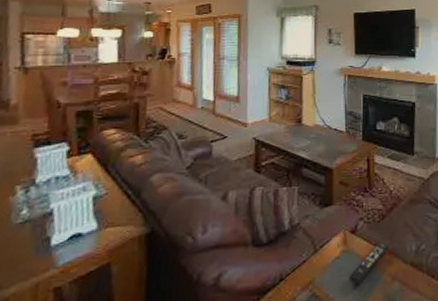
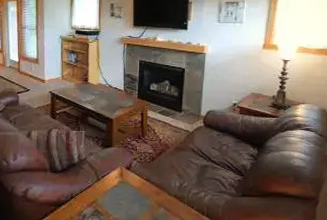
remote control: present [350,242,389,286] -> none [125,178,157,208]

